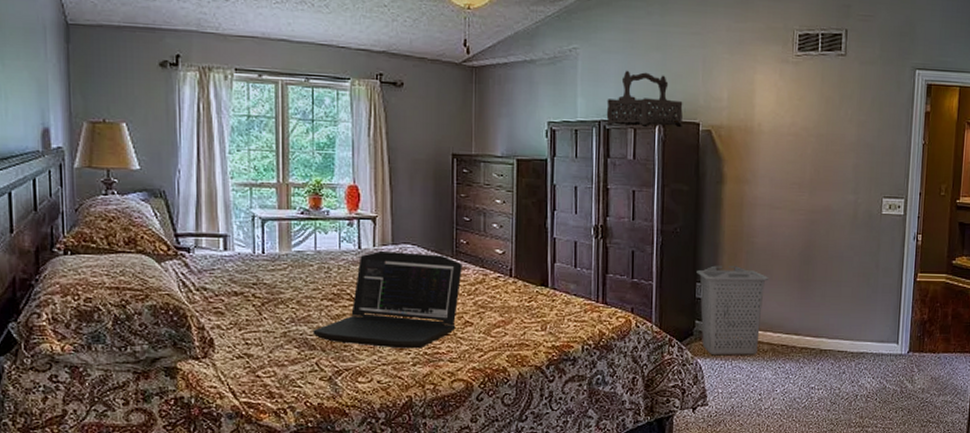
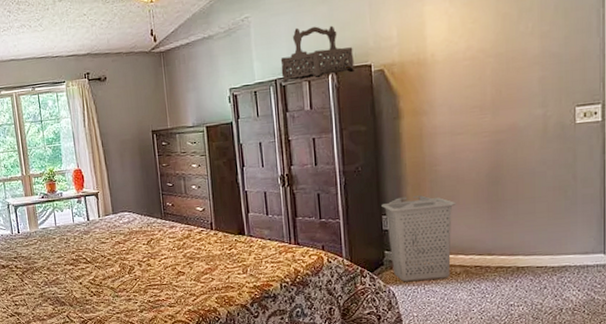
laptop: present [312,250,462,349] -> none [61,218,171,299]

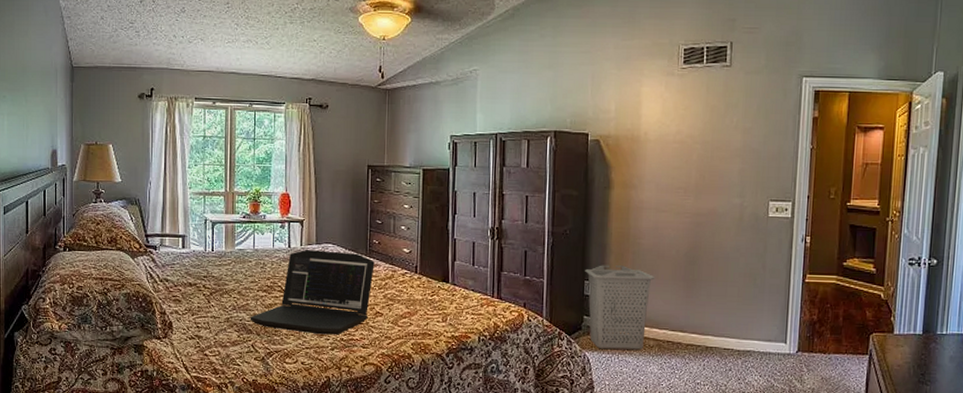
laptop: none [61,218,171,299] -> present [250,249,375,335]
decorative basket: present [280,25,354,83] -> none [502,87,573,139]

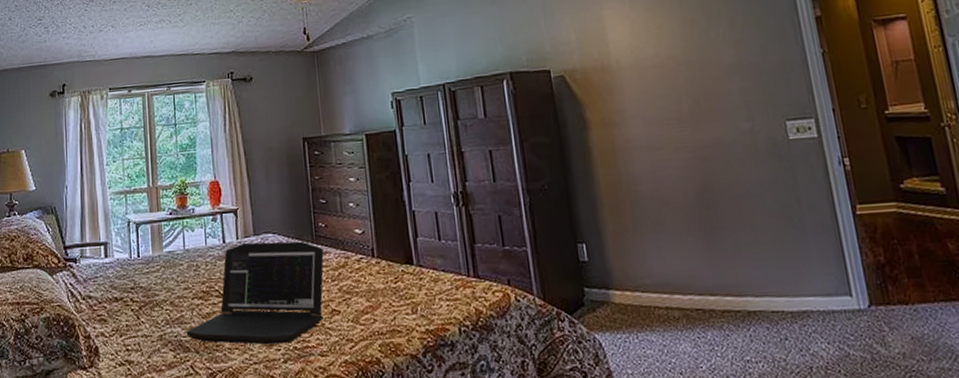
laundry basket: present [584,265,655,351] -> none [574,220,667,329]

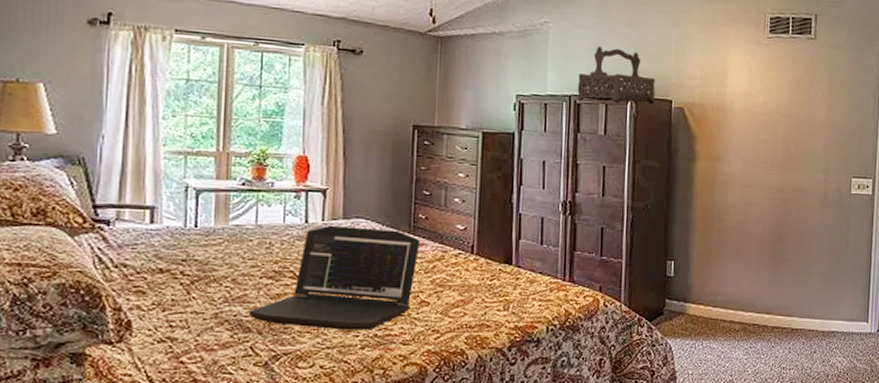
decorative basket: none [448,28,532,88] -> present [577,45,656,105]

